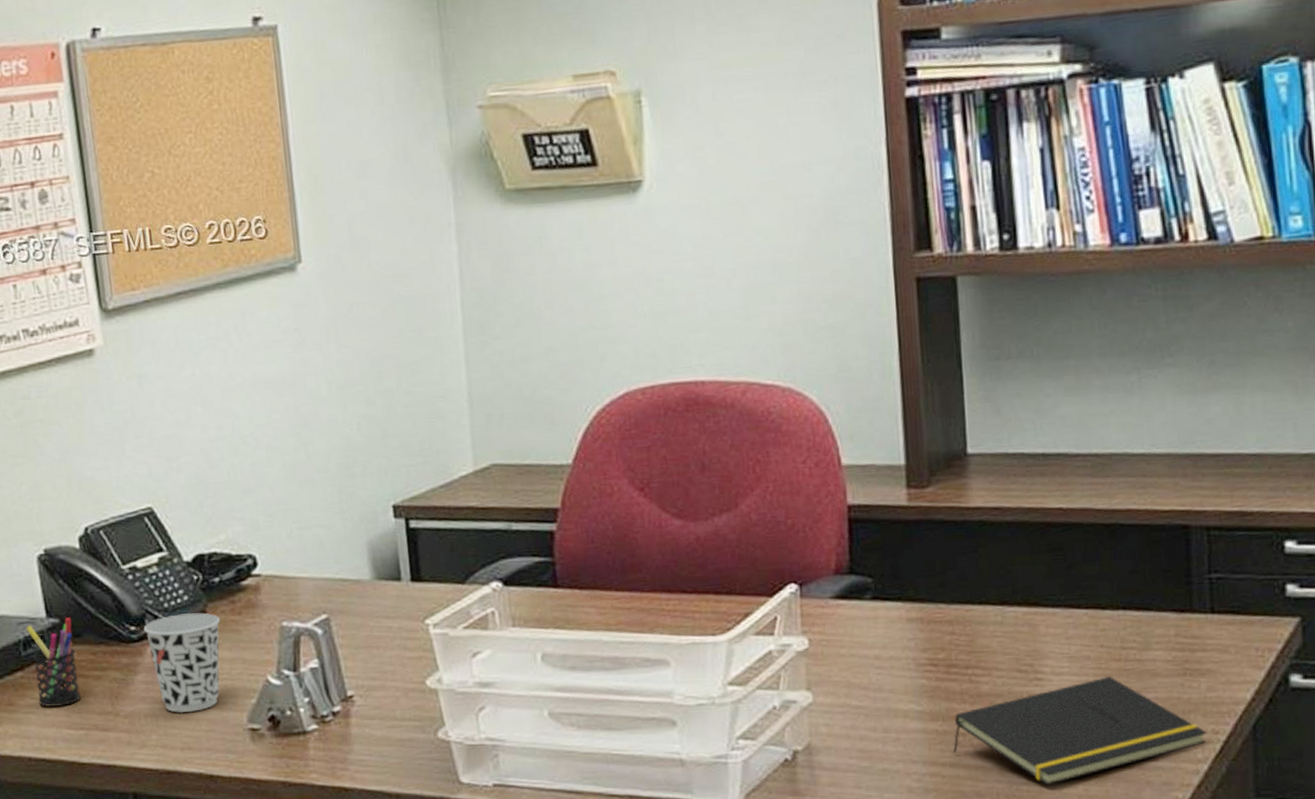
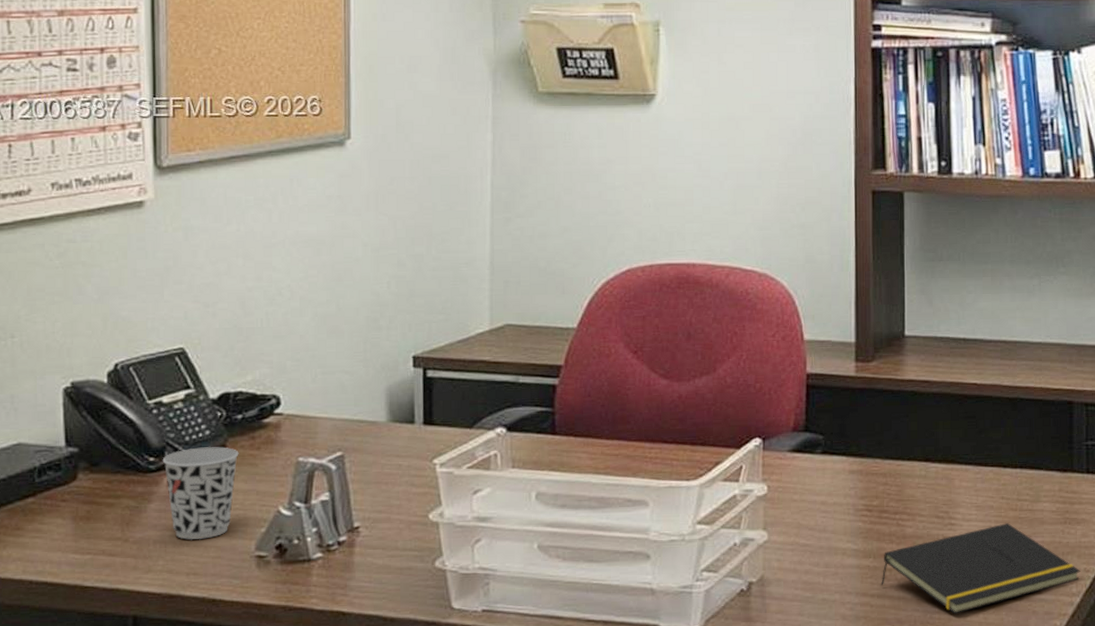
pen holder: present [26,617,82,707] -> none [43,447,92,532]

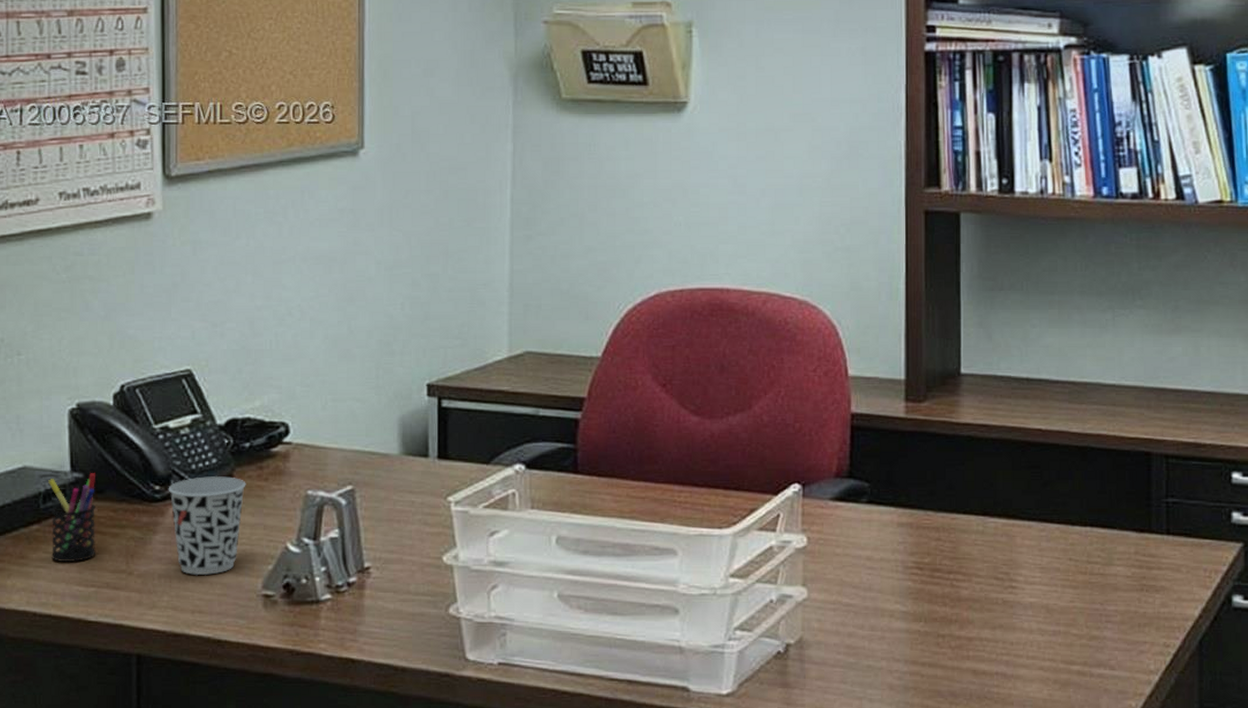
pen holder: none [43,447,92,532] -> present [48,473,96,562]
notepad: present [881,523,1081,614] -> none [933,588,1159,689]

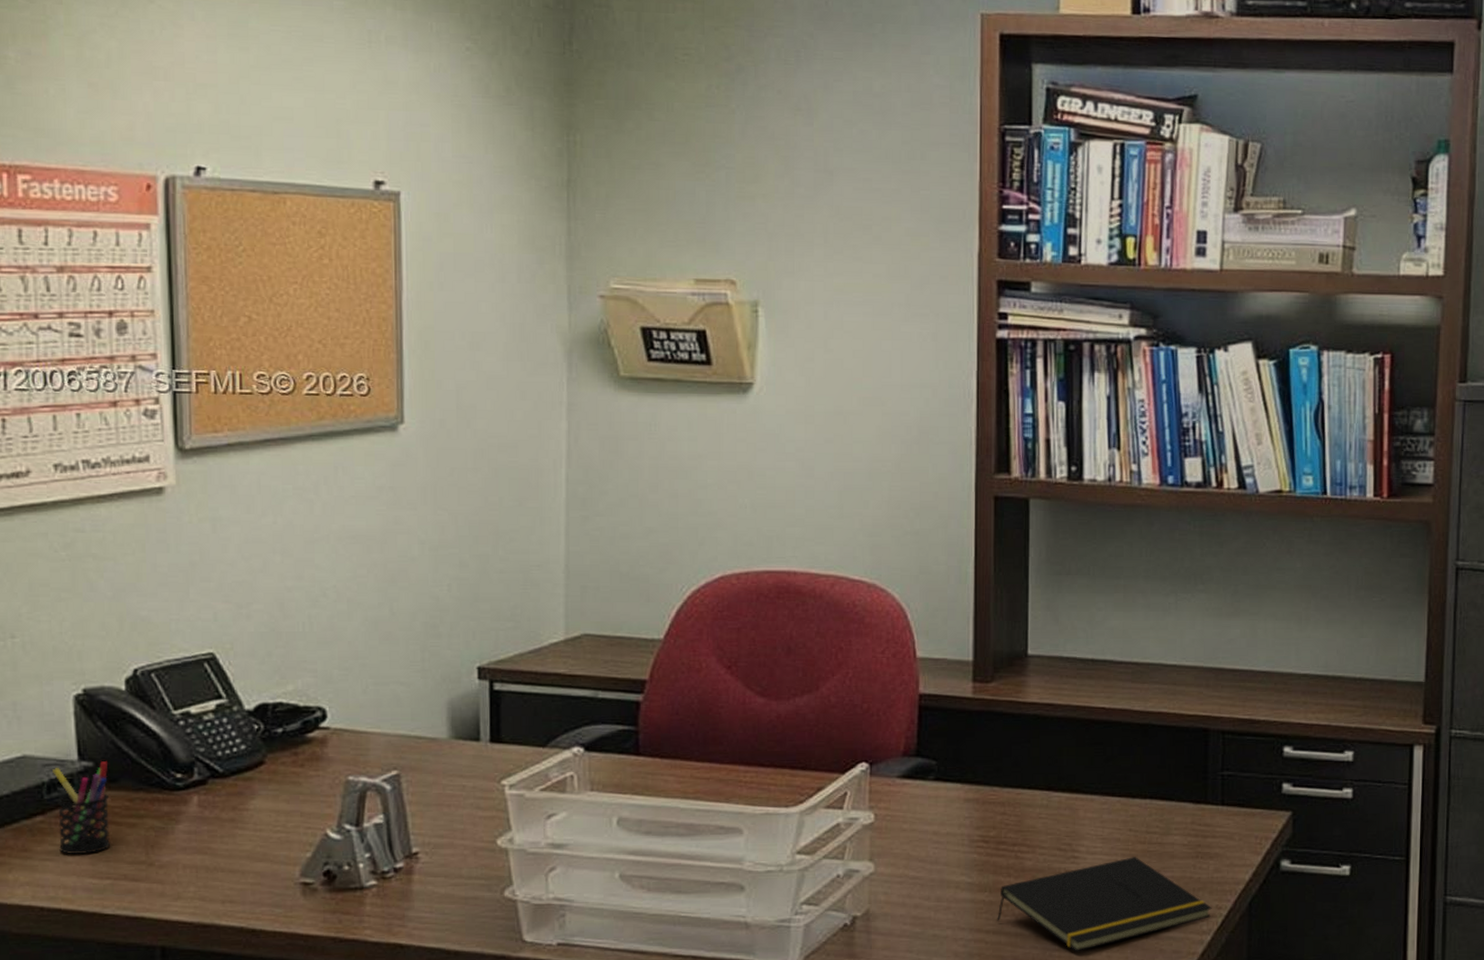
cup: present [168,475,246,576] -> none [191,762,280,865]
notepad: none [933,588,1159,689] -> present [997,857,1212,952]

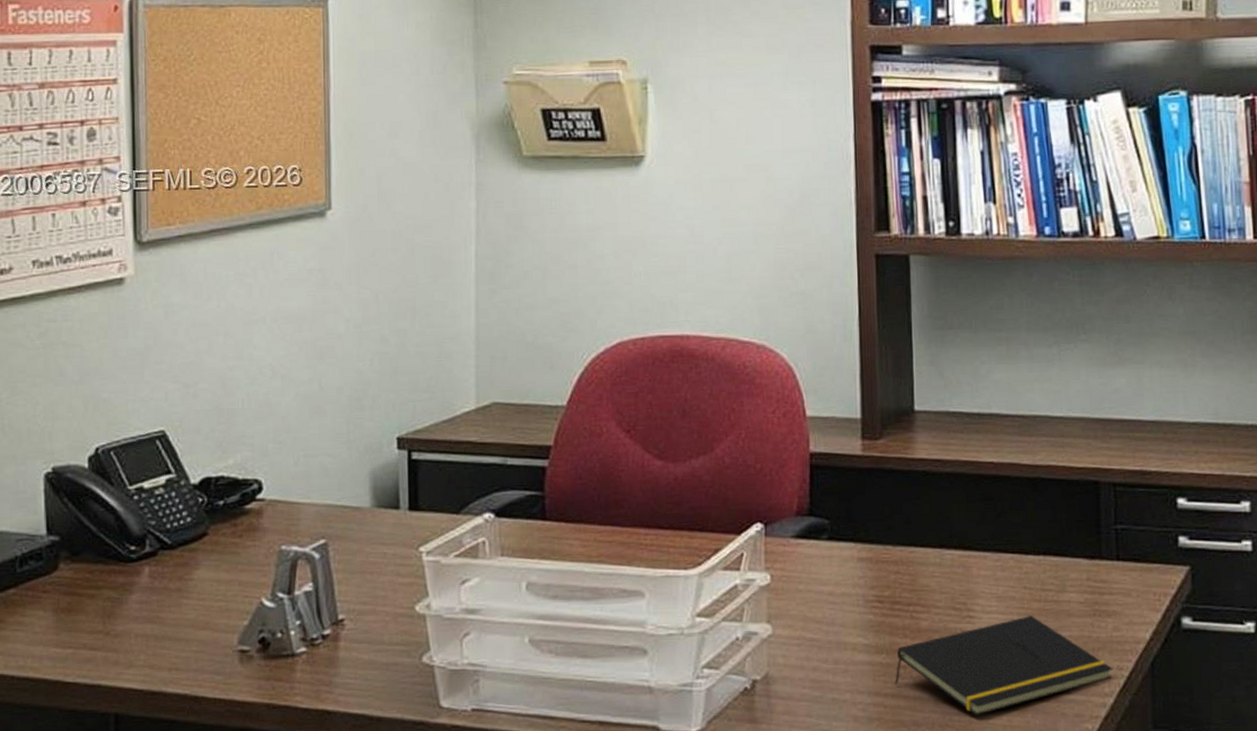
pen holder: present [52,761,111,854] -> none [25,535,73,625]

